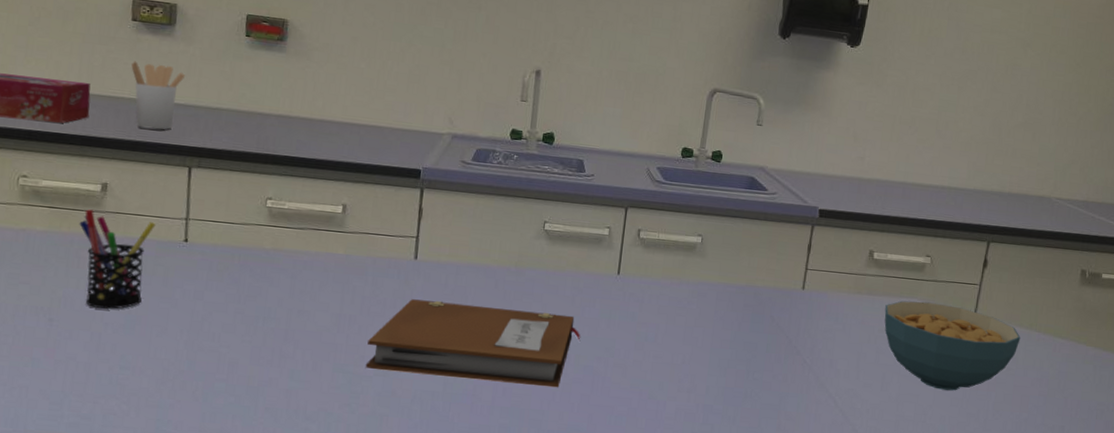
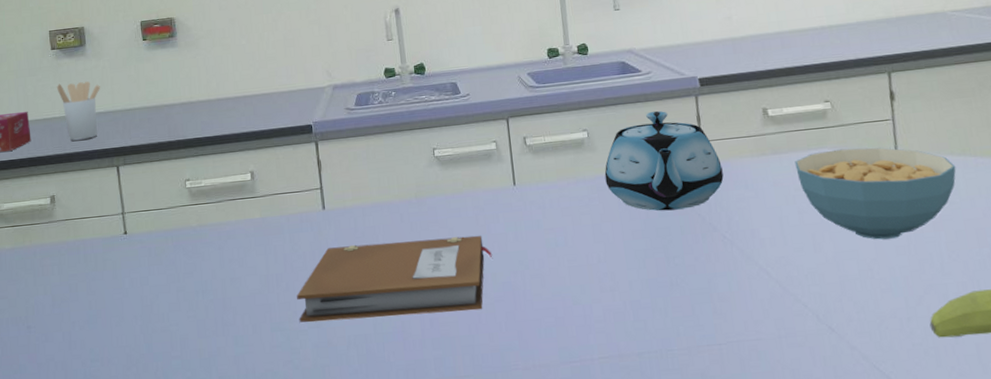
pen holder: present [79,209,156,309] -> none [38,221,99,309]
teapot: none [707,231,820,329] -> present [604,110,724,211]

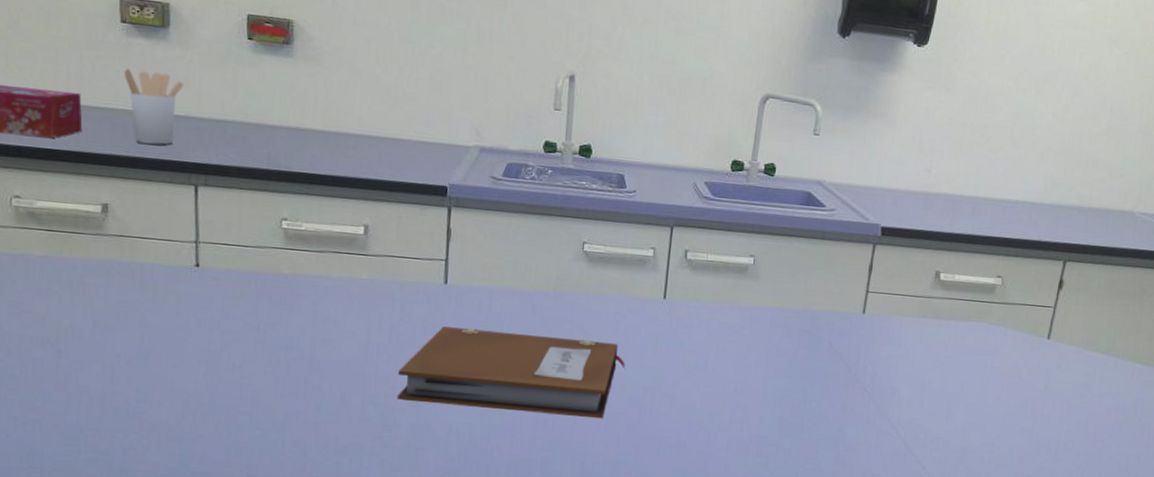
teapot: present [604,110,724,211] -> none [760,250,882,356]
cereal bowl: present [795,147,956,240] -> none [950,325,1097,420]

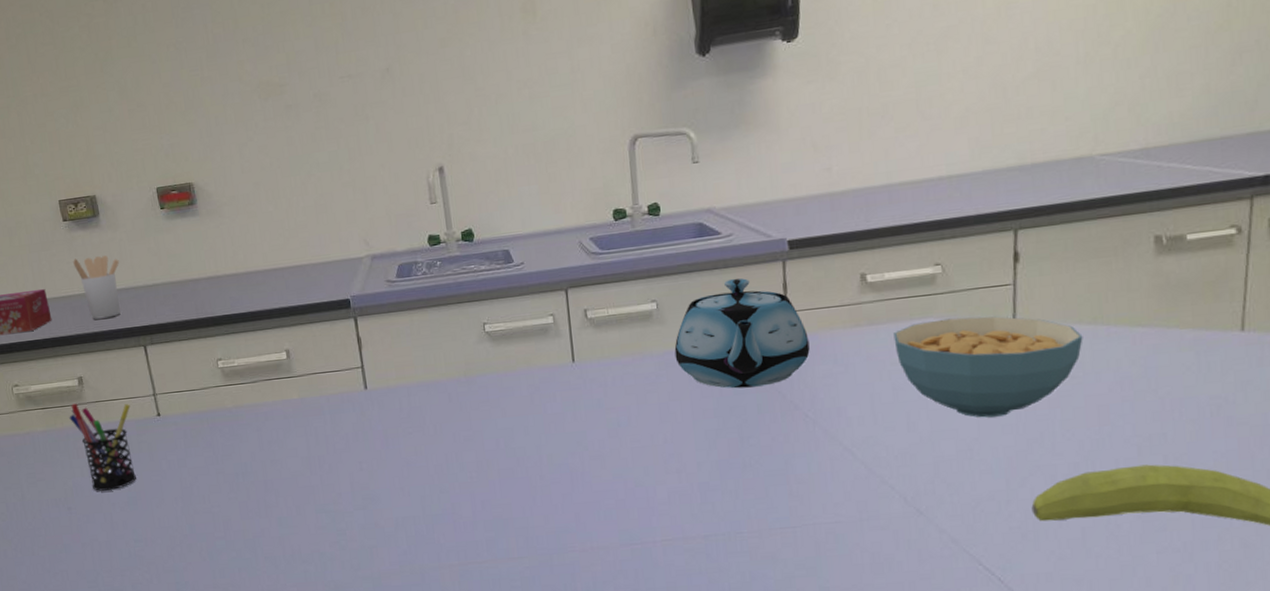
pen holder: none [81,232,164,339] -> present [69,403,136,491]
notebook: present [396,326,626,419] -> none [341,415,549,504]
teapot: none [760,250,882,356] -> present [674,278,810,389]
cereal bowl: none [950,325,1097,420] -> present [893,316,1083,418]

